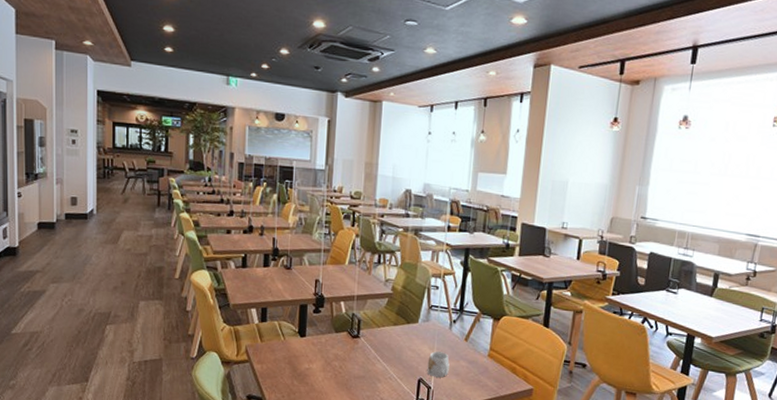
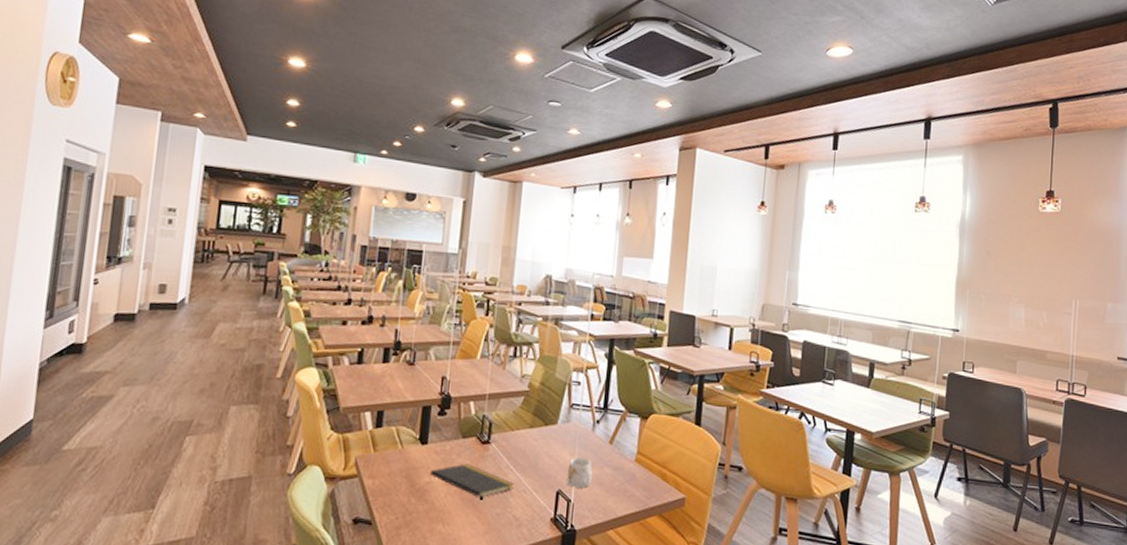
notepad: none [308,353,381,384] -> present [429,463,514,500]

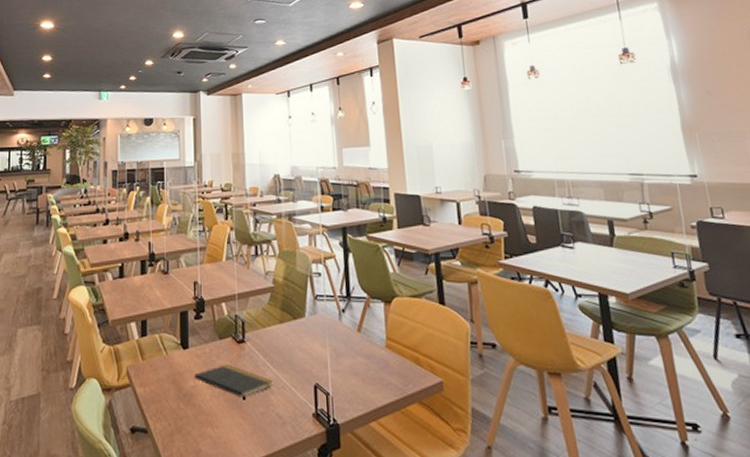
mug: present [566,457,592,489] -> none [321,348,346,380]

